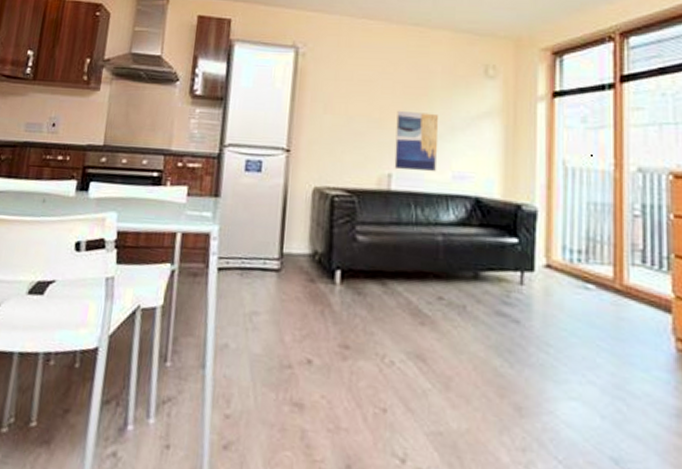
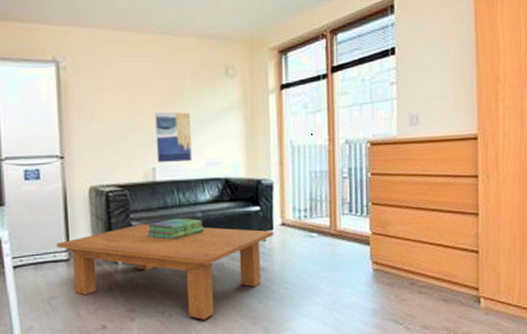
coffee table: none [268,239,535,377] -> present [57,223,274,320]
stack of books: none [374,238,444,265] -> present [147,218,204,240]

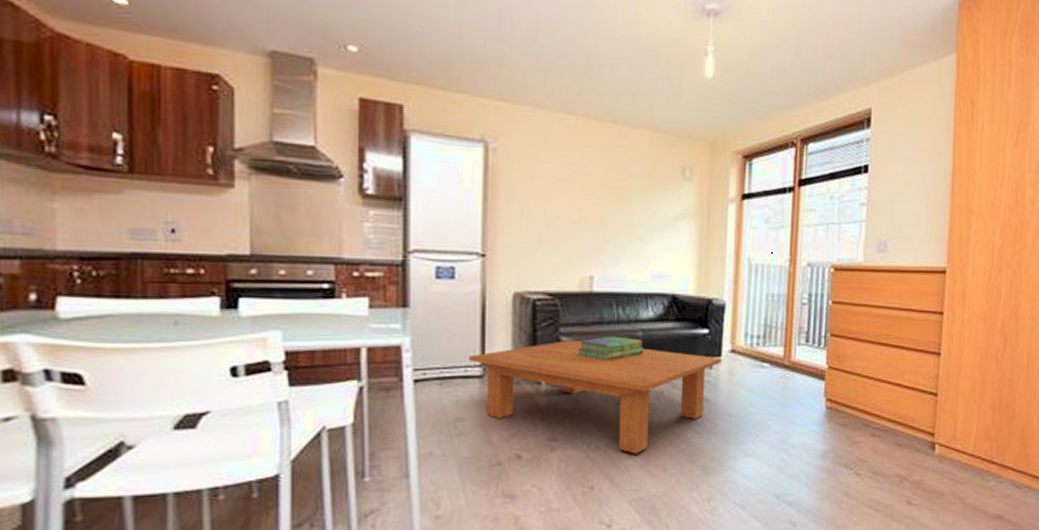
wall art: present [155,112,193,163] -> none [596,212,639,273]

